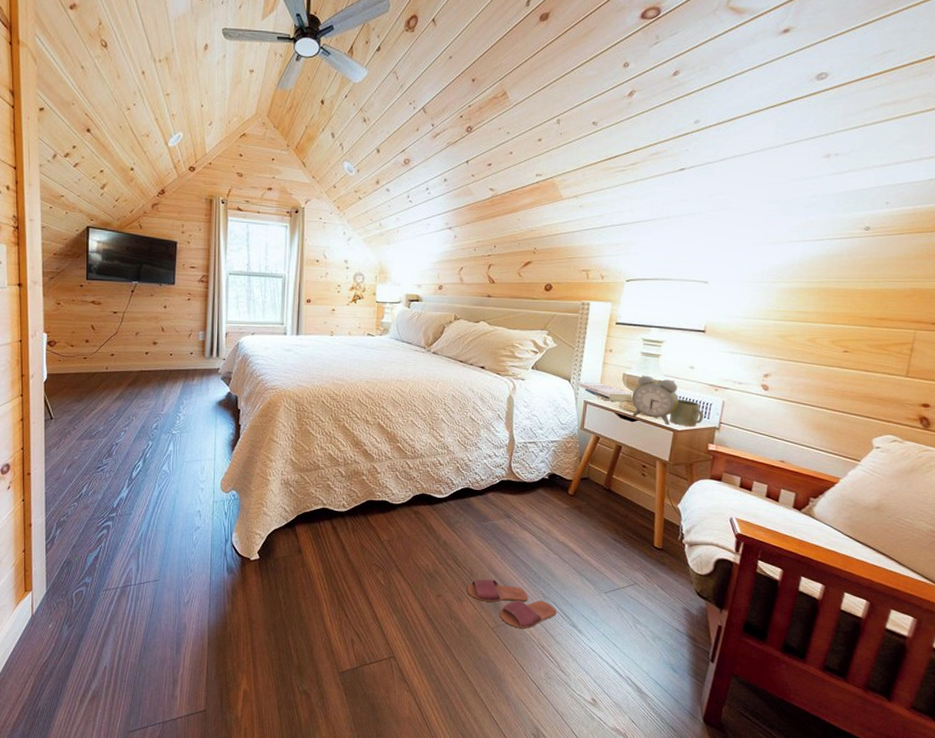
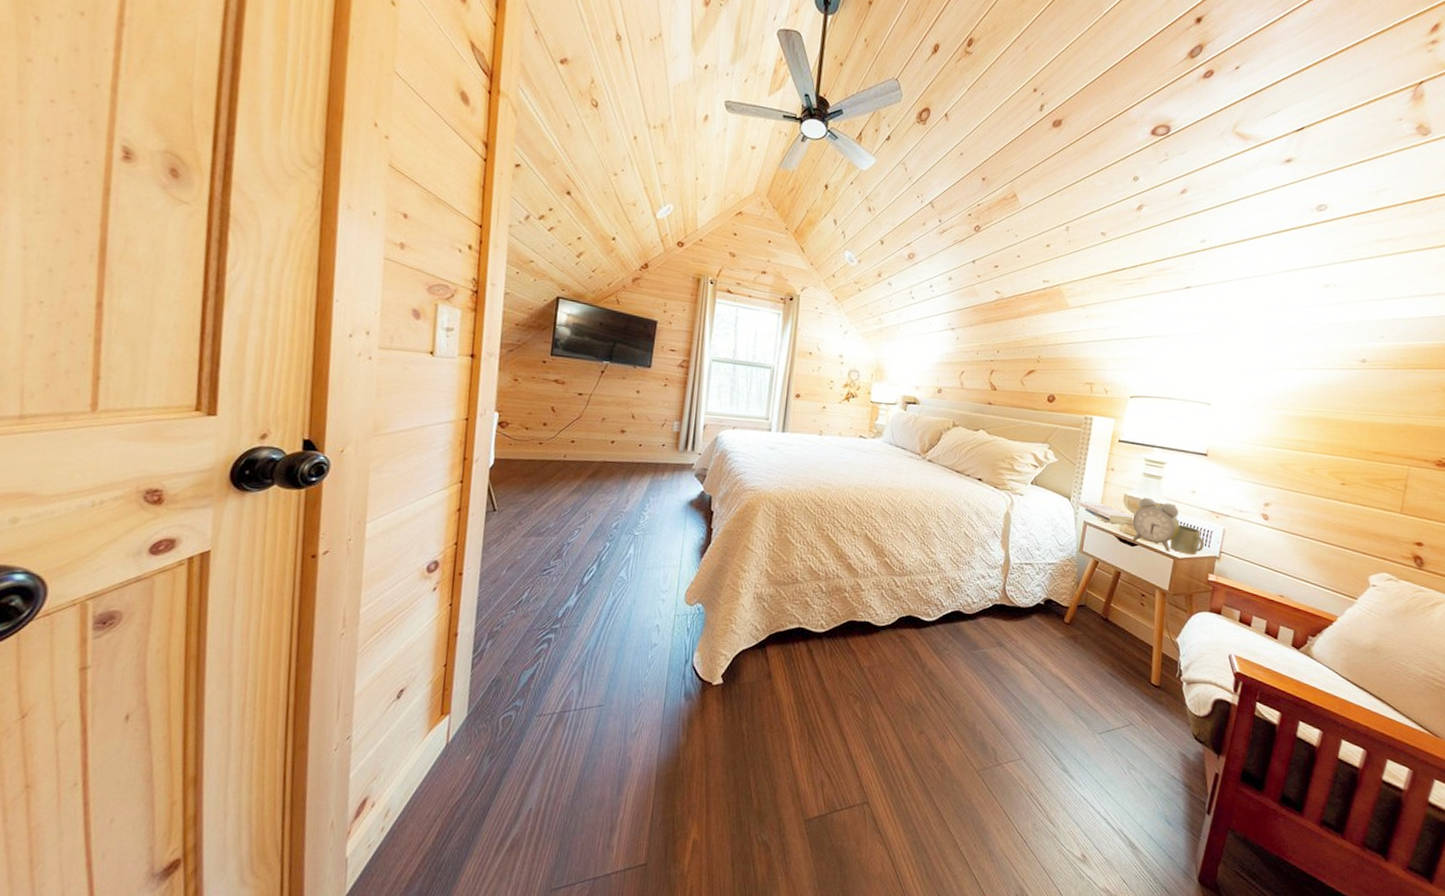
slippers: present [467,579,557,628] -> none [952,714,1048,772]

